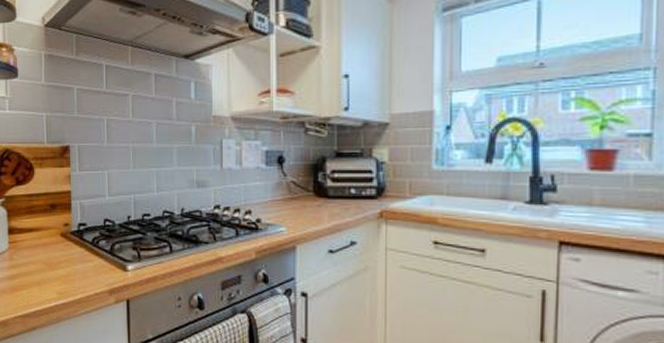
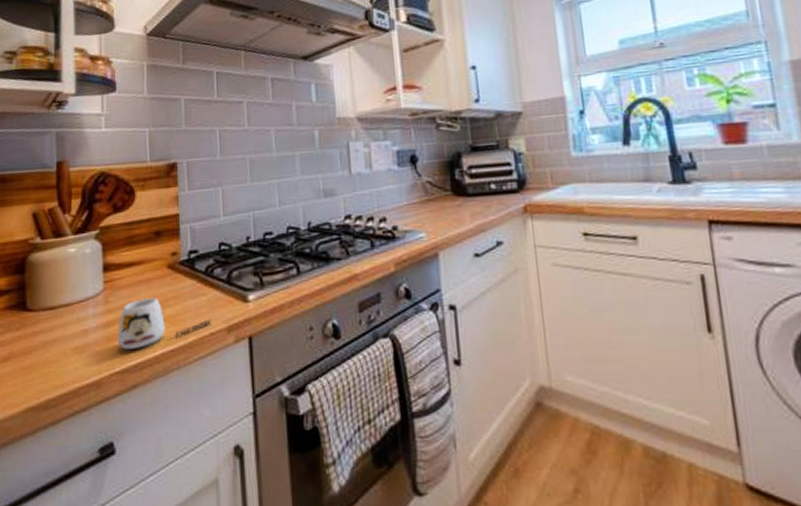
mug: none [20,259,96,299] -> present [117,298,211,349]

